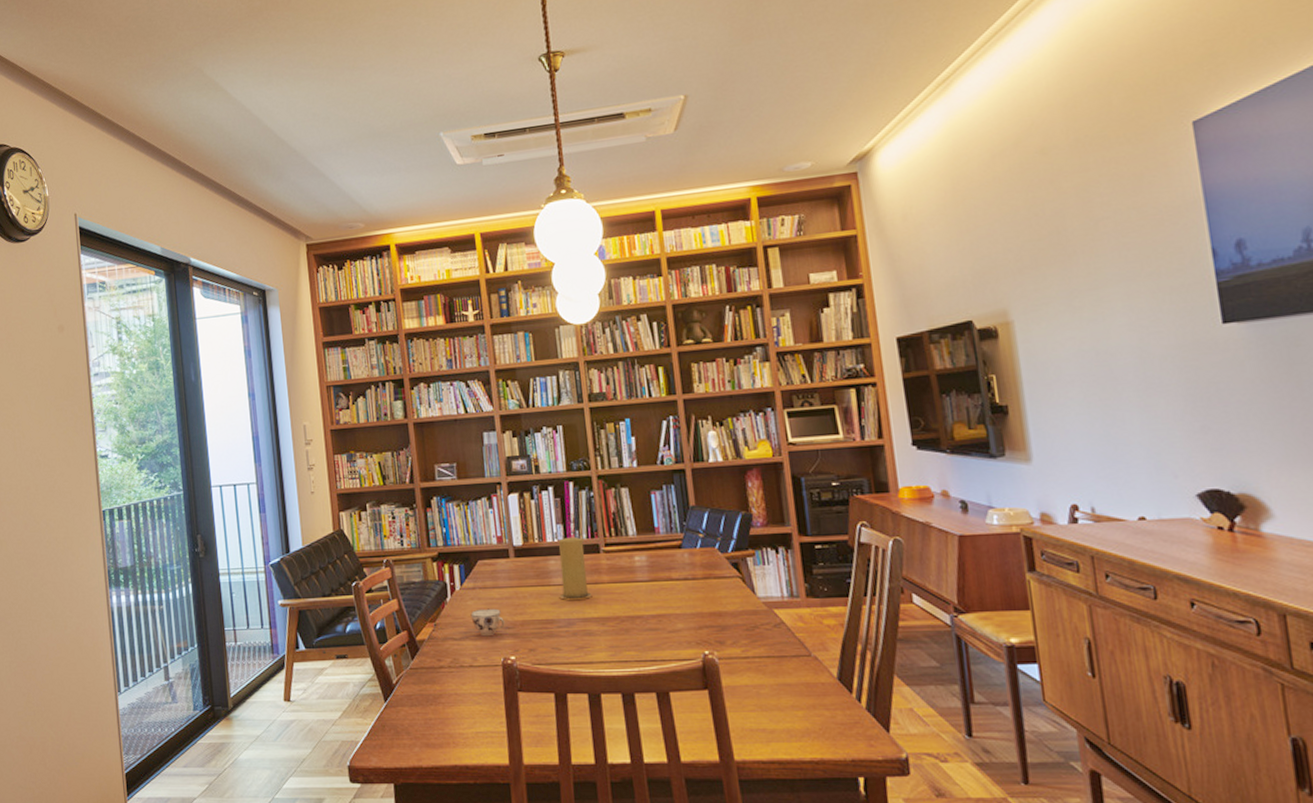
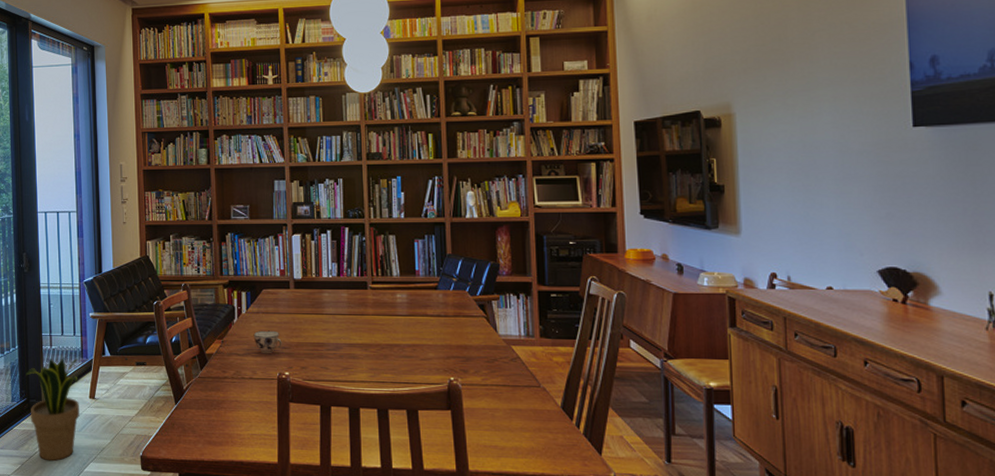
potted plant: none [208,654,274,777] -> present [25,357,80,461]
candle: present [559,537,592,600] -> none [330,275,358,328]

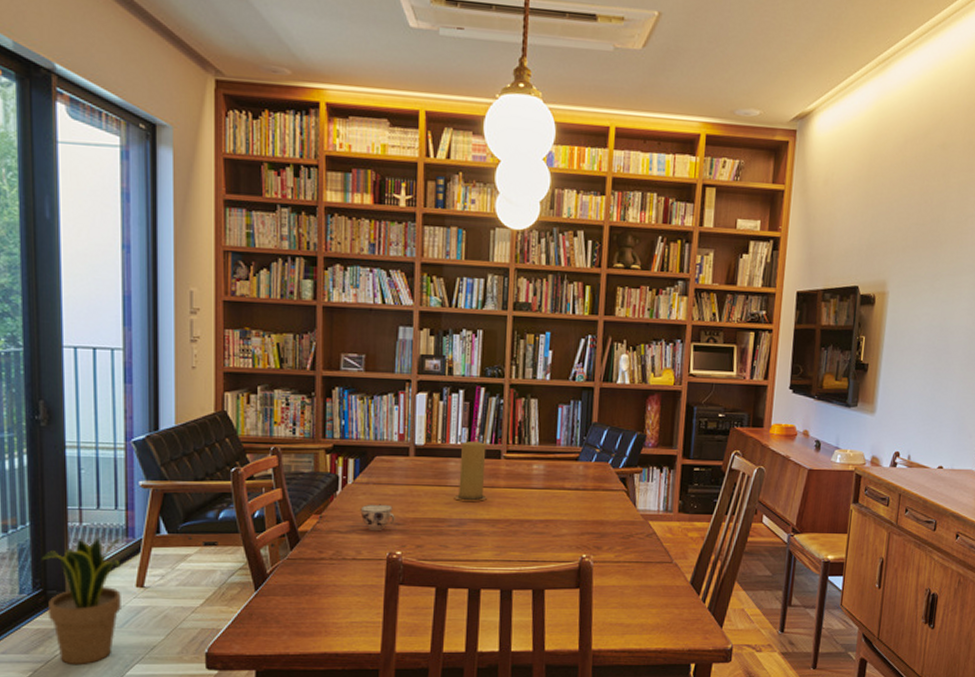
candle: none [330,275,358,328] -> present [454,441,487,501]

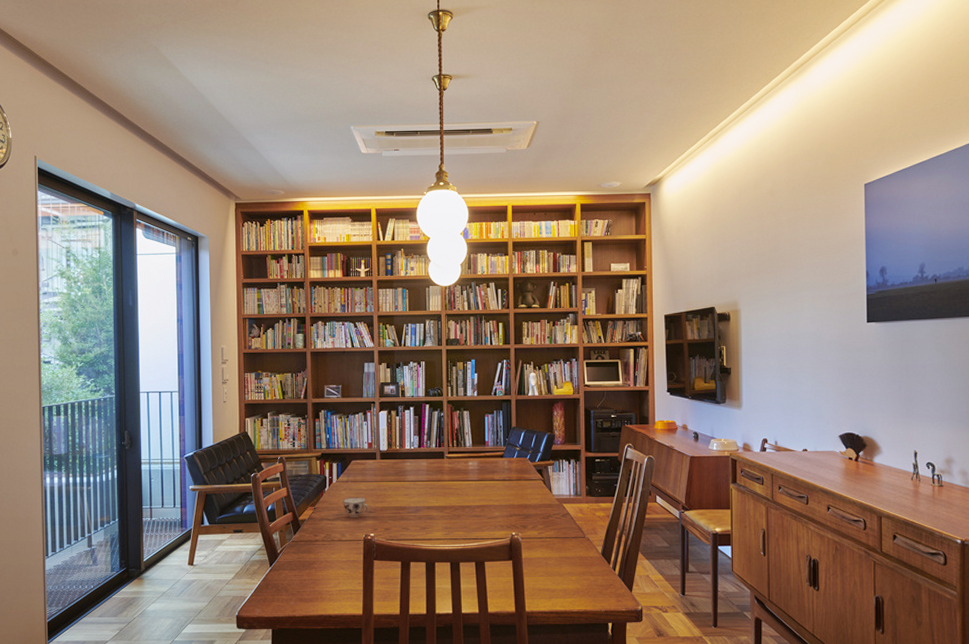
potted plant: present [41,536,123,664] -> none [125,528,179,625]
candle: present [454,441,487,501] -> none [411,446,436,492]

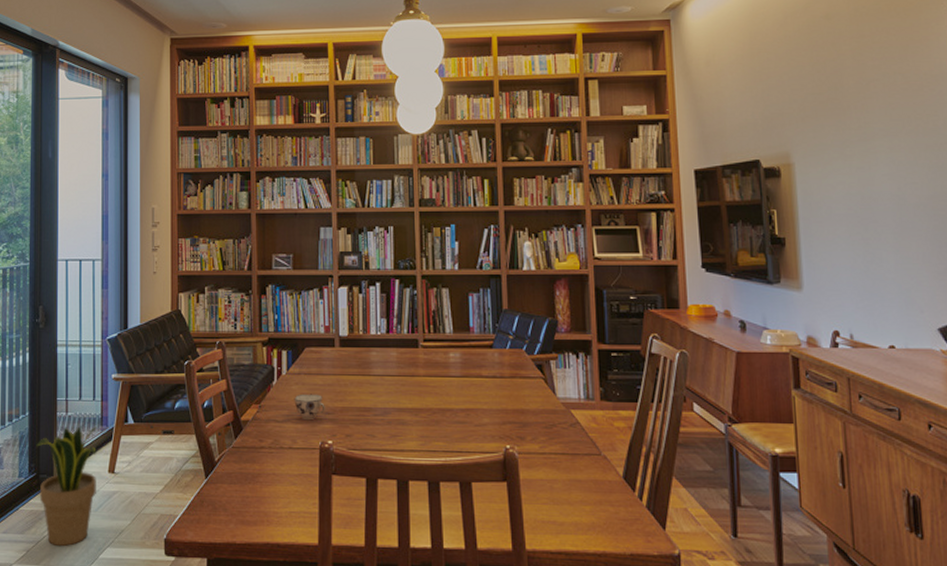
potted plant: none [125,528,179,625] -> present [36,425,99,546]

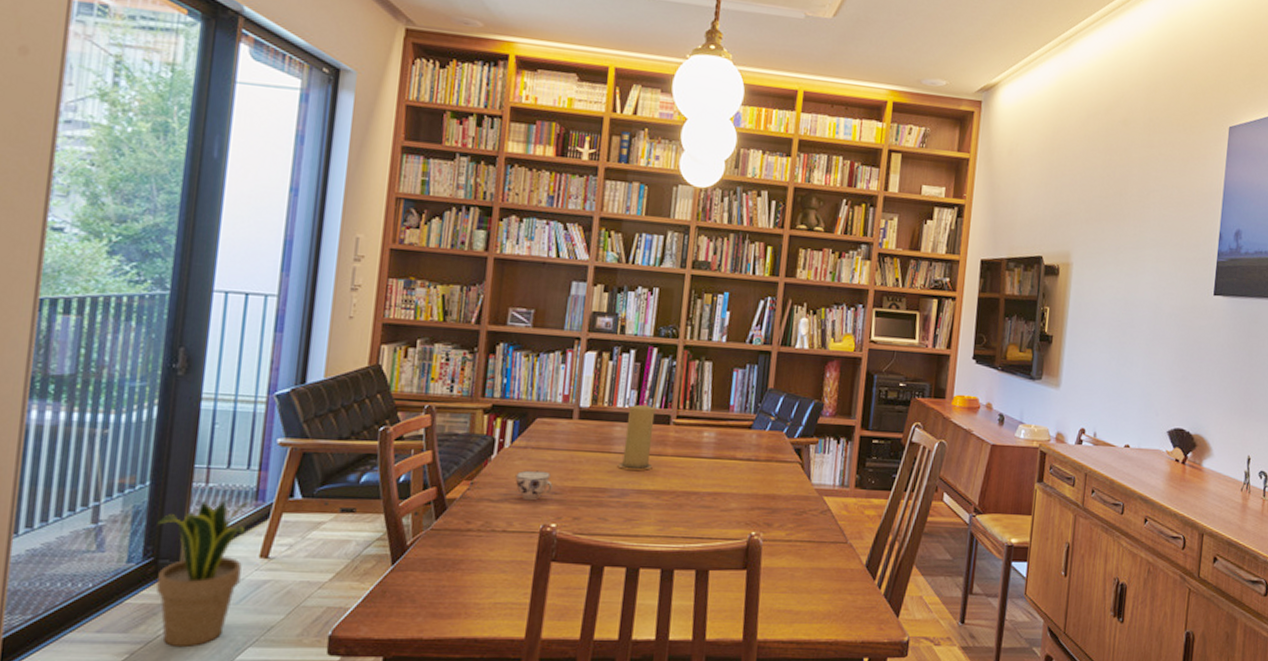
candle: none [377,332,408,390] -> present [617,405,656,470]

